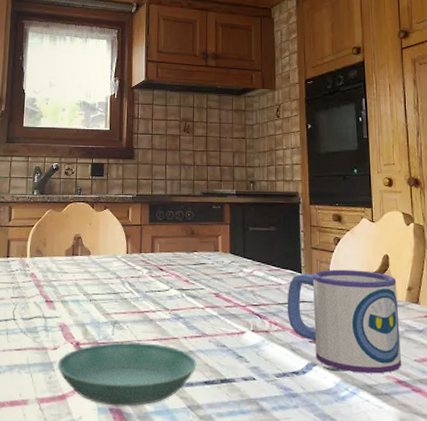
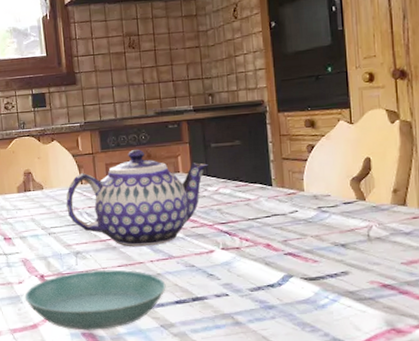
teapot: none [110,226,245,322] -> present [65,149,208,247]
mug: present [287,269,402,374] -> none [257,176,387,281]

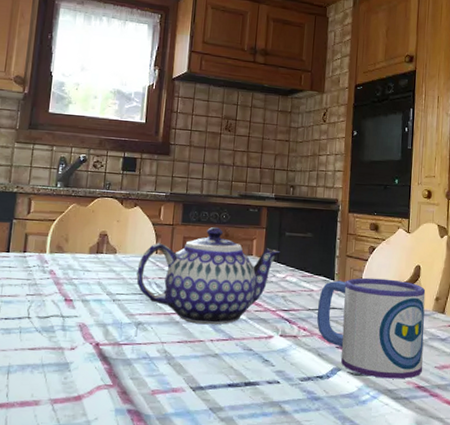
saucer: present [24,269,166,331] -> none [74,343,222,408]
mug: none [257,176,387,281] -> present [316,277,426,379]

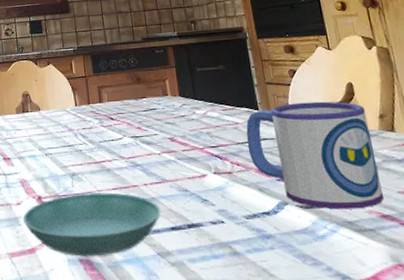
saucer: none [74,343,222,408] -> present [22,192,161,257]
teapot: present [136,227,280,325] -> none [61,73,195,170]

